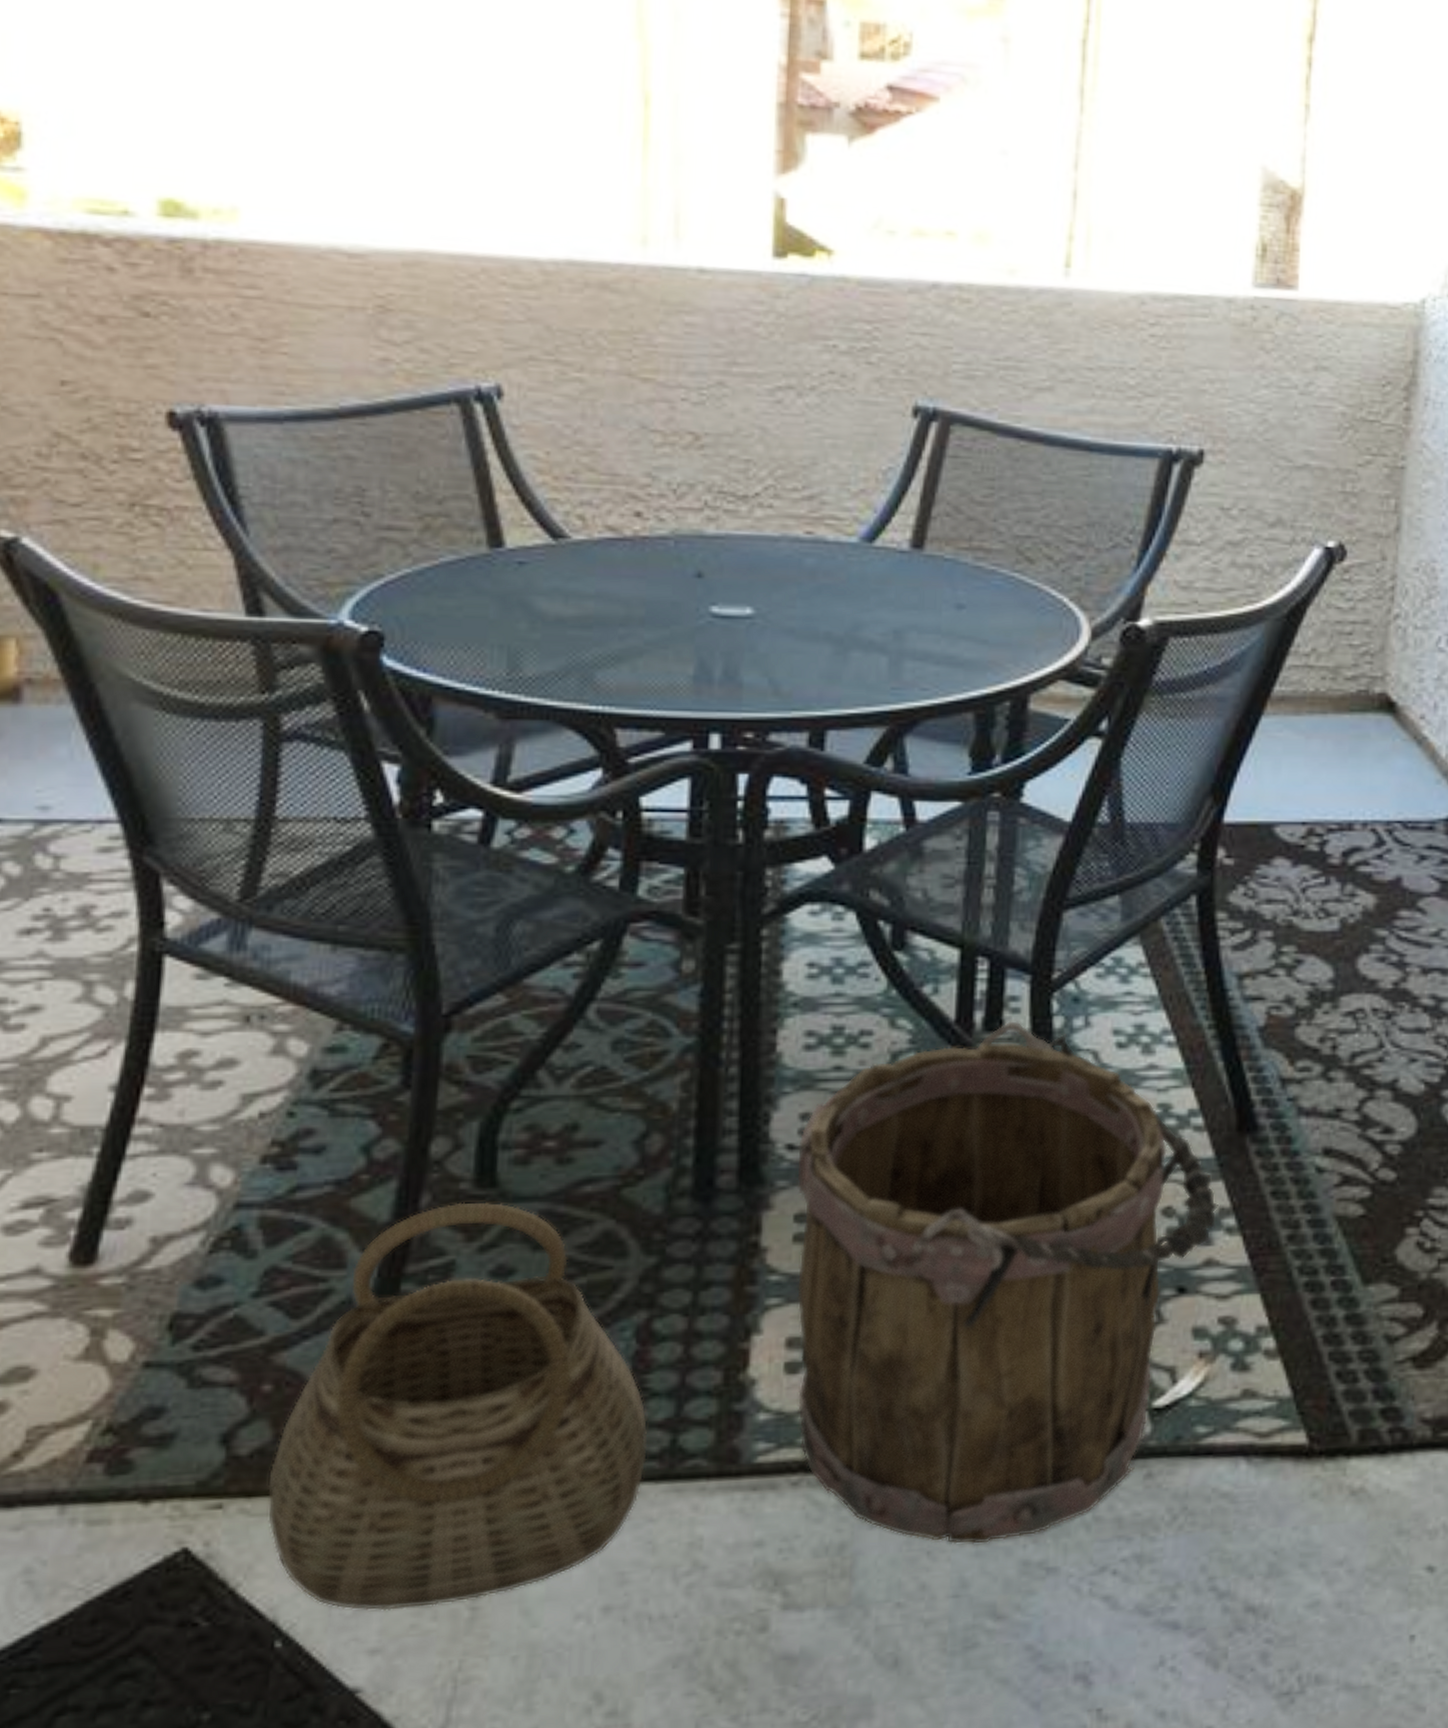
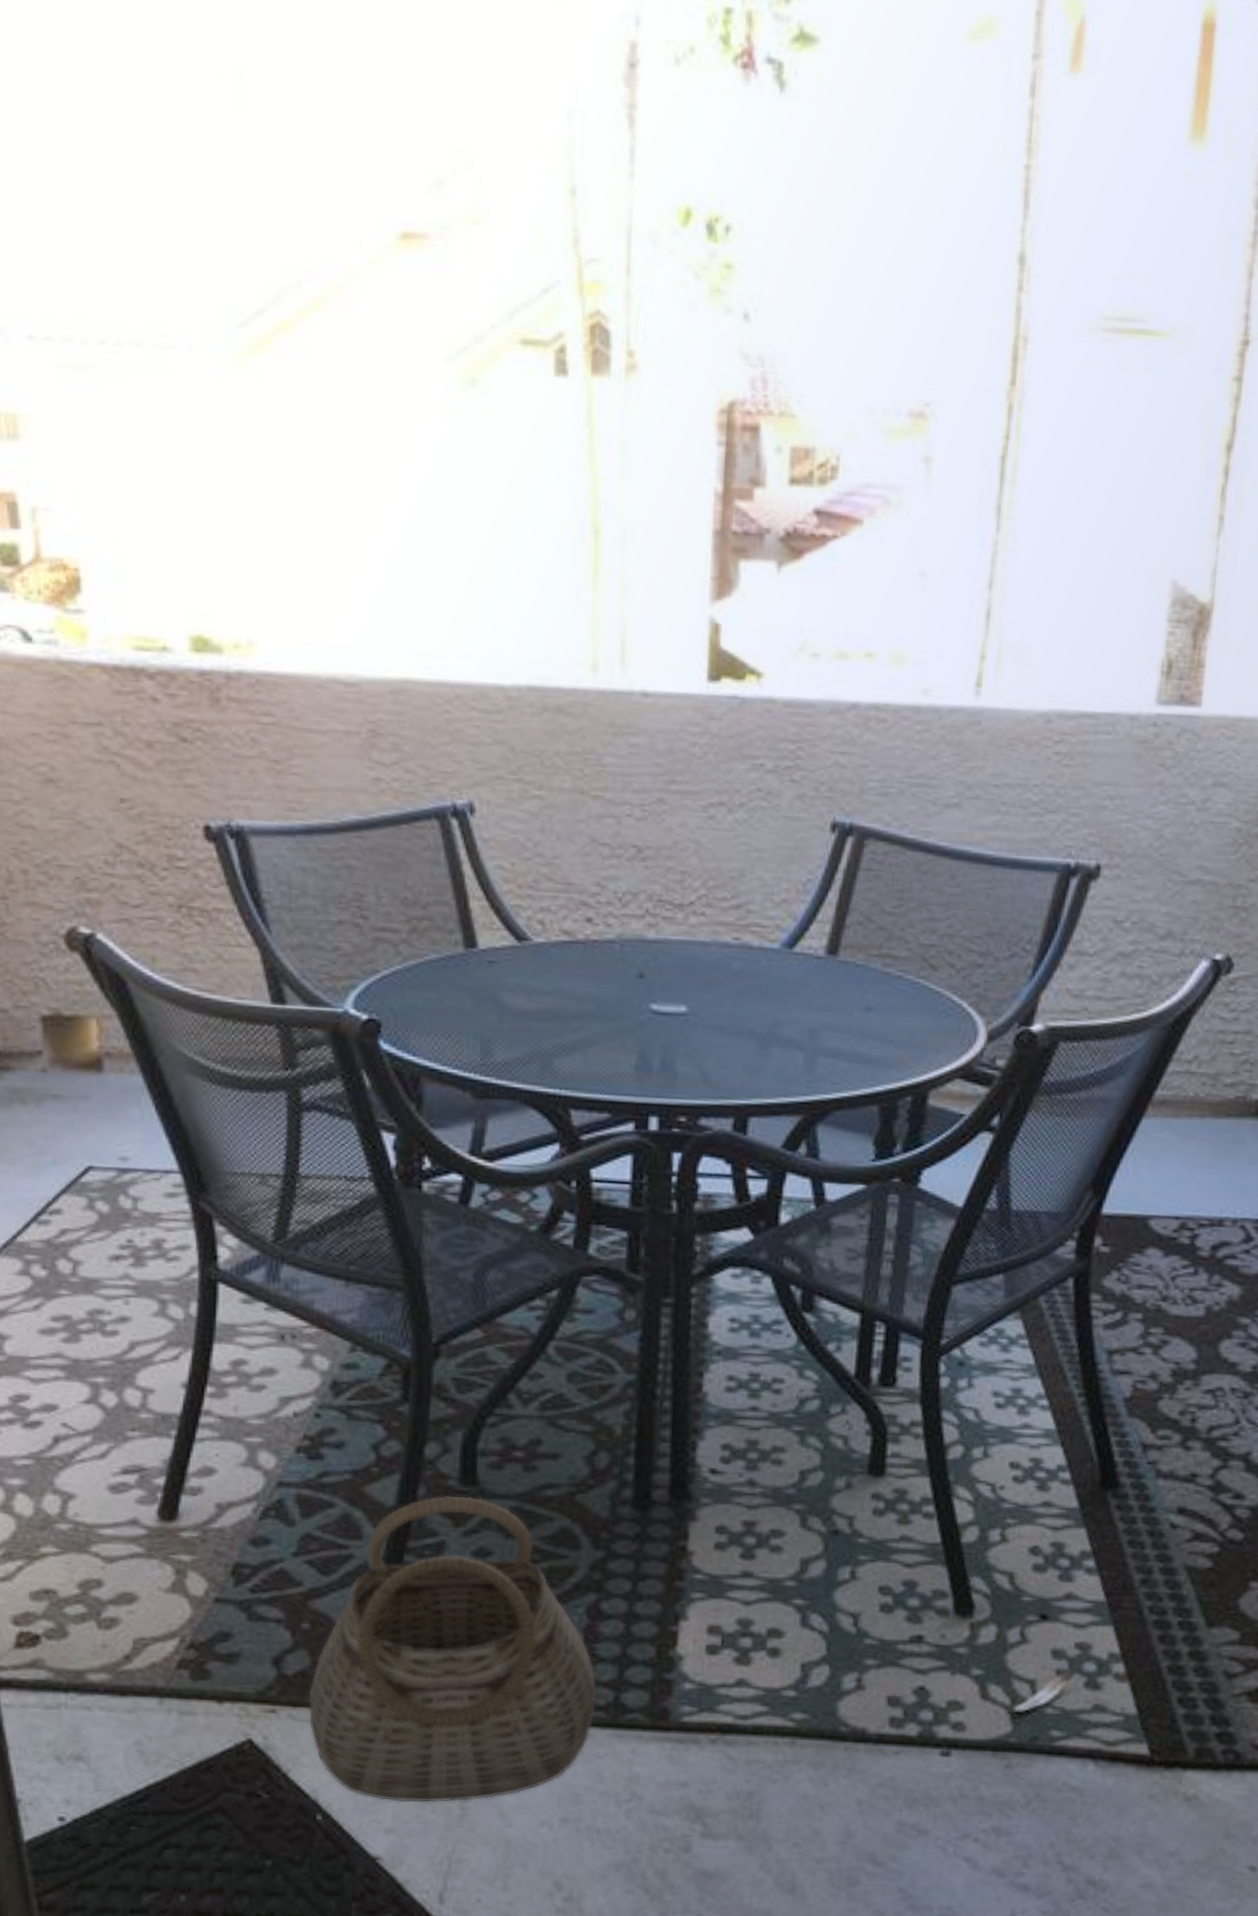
bucket: present [796,1021,1218,1545] -> none [716,1378,1080,1805]

